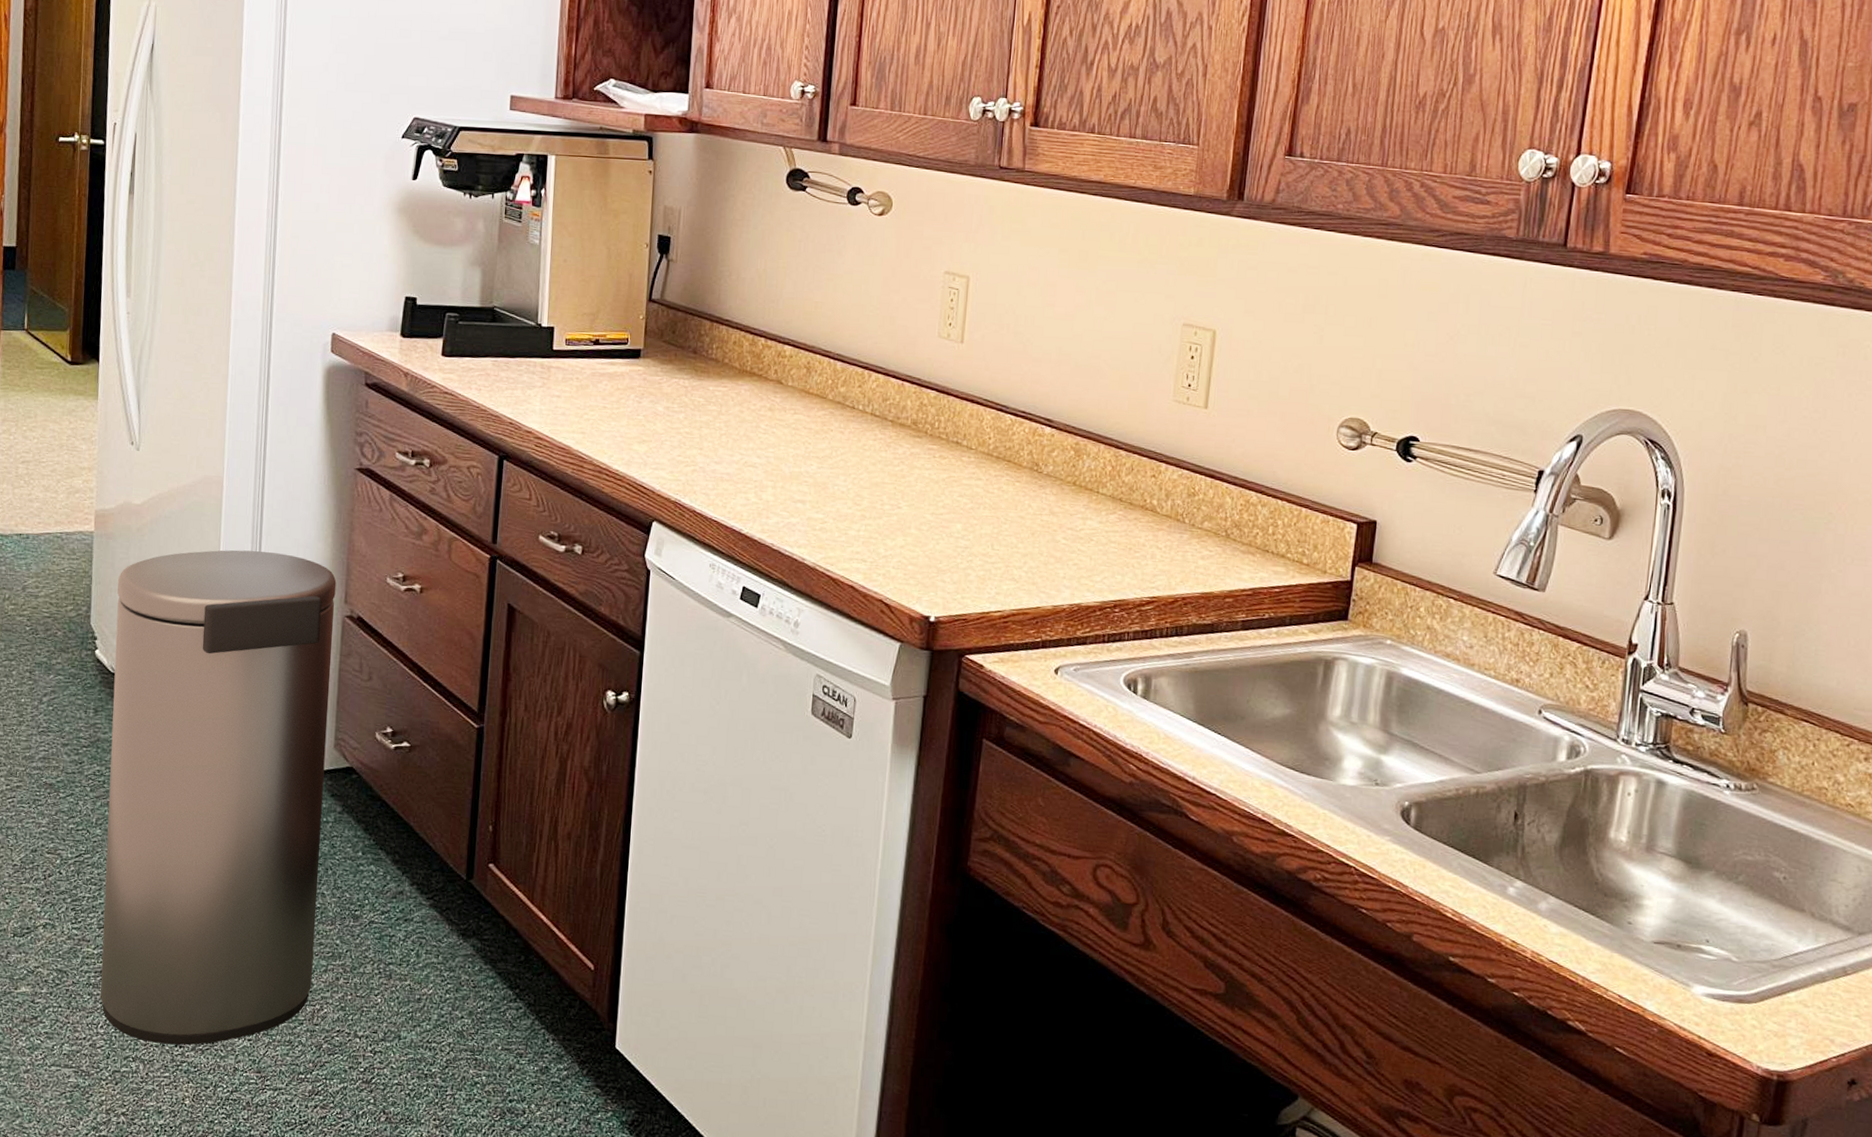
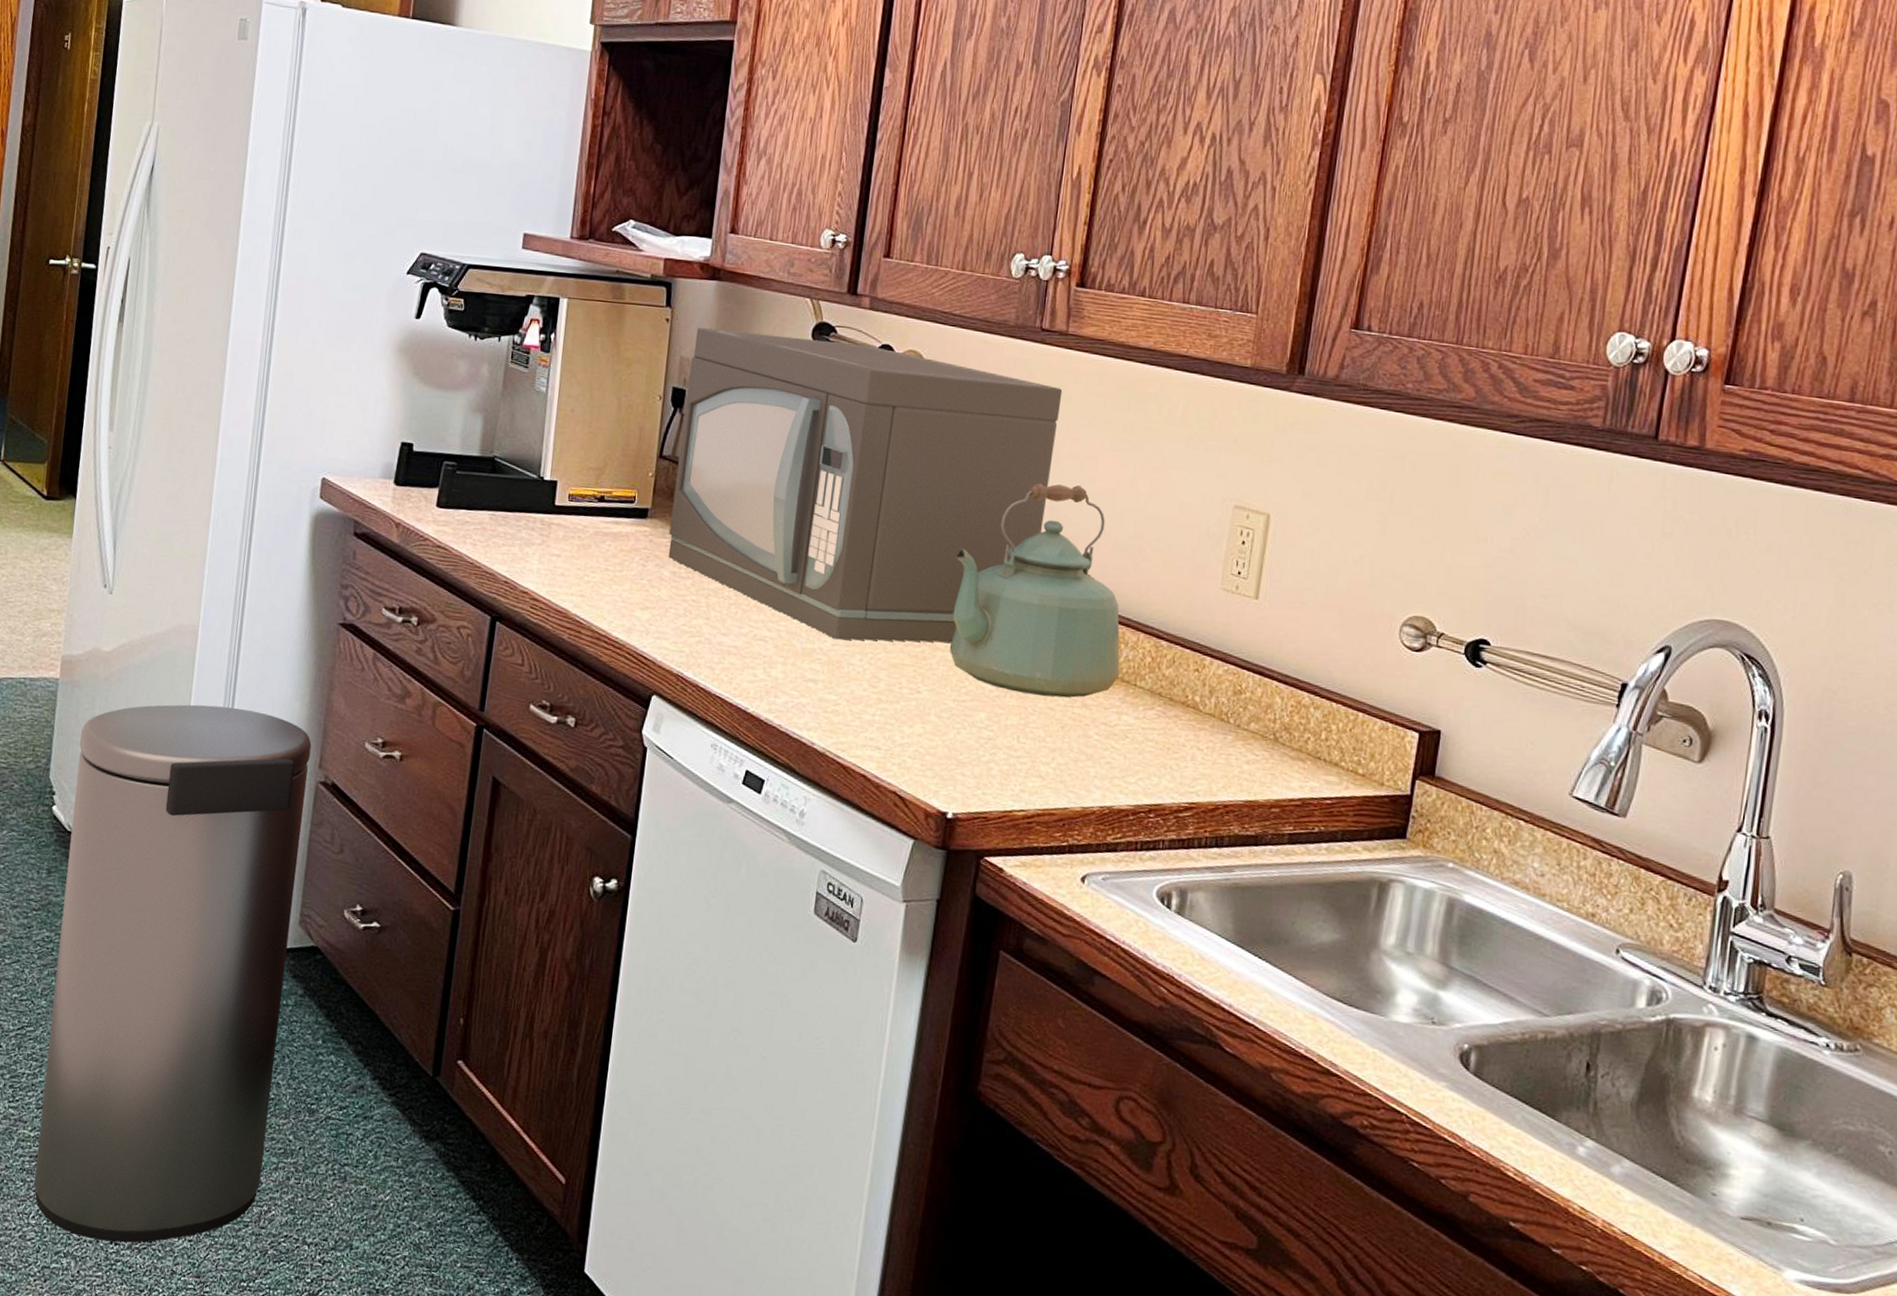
microwave: none [661,178,1021,463] -> present [668,328,1063,643]
kettle: none [926,310,1084,507] -> present [949,483,1120,698]

